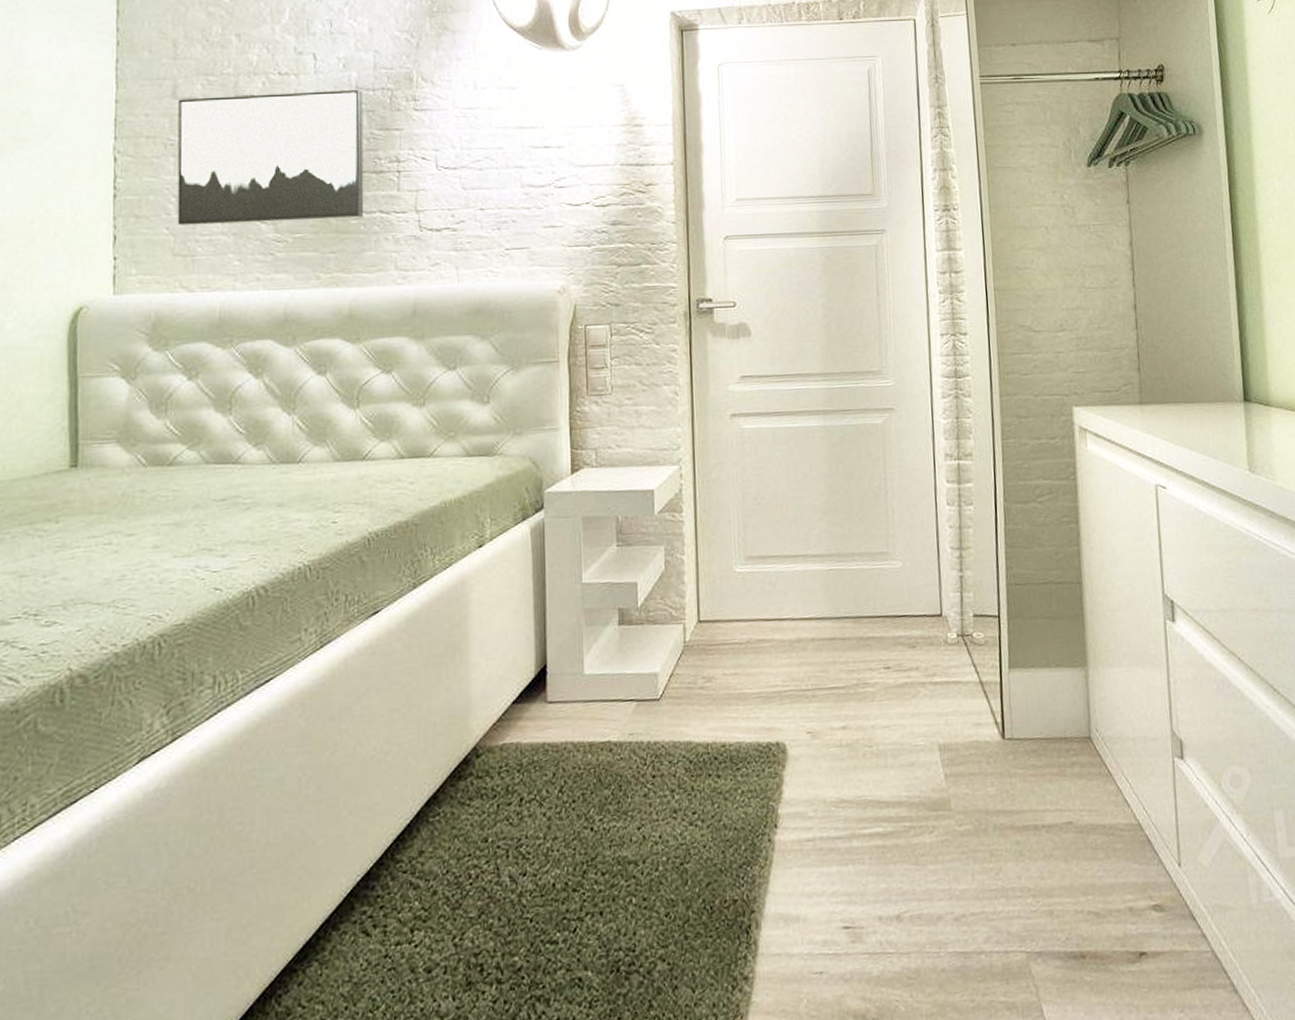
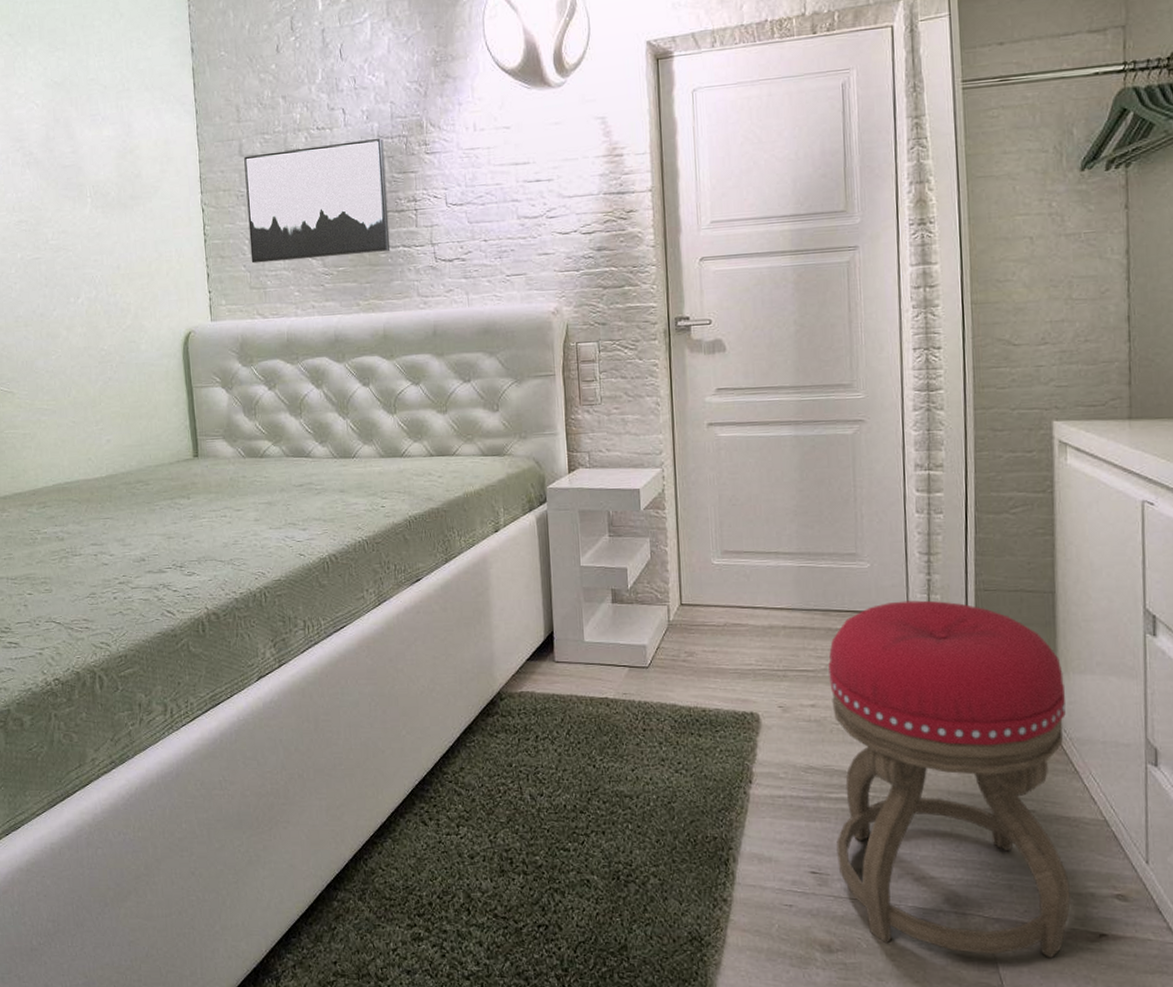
stool: none [860,599,1110,1002] -> present [828,600,1071,959]

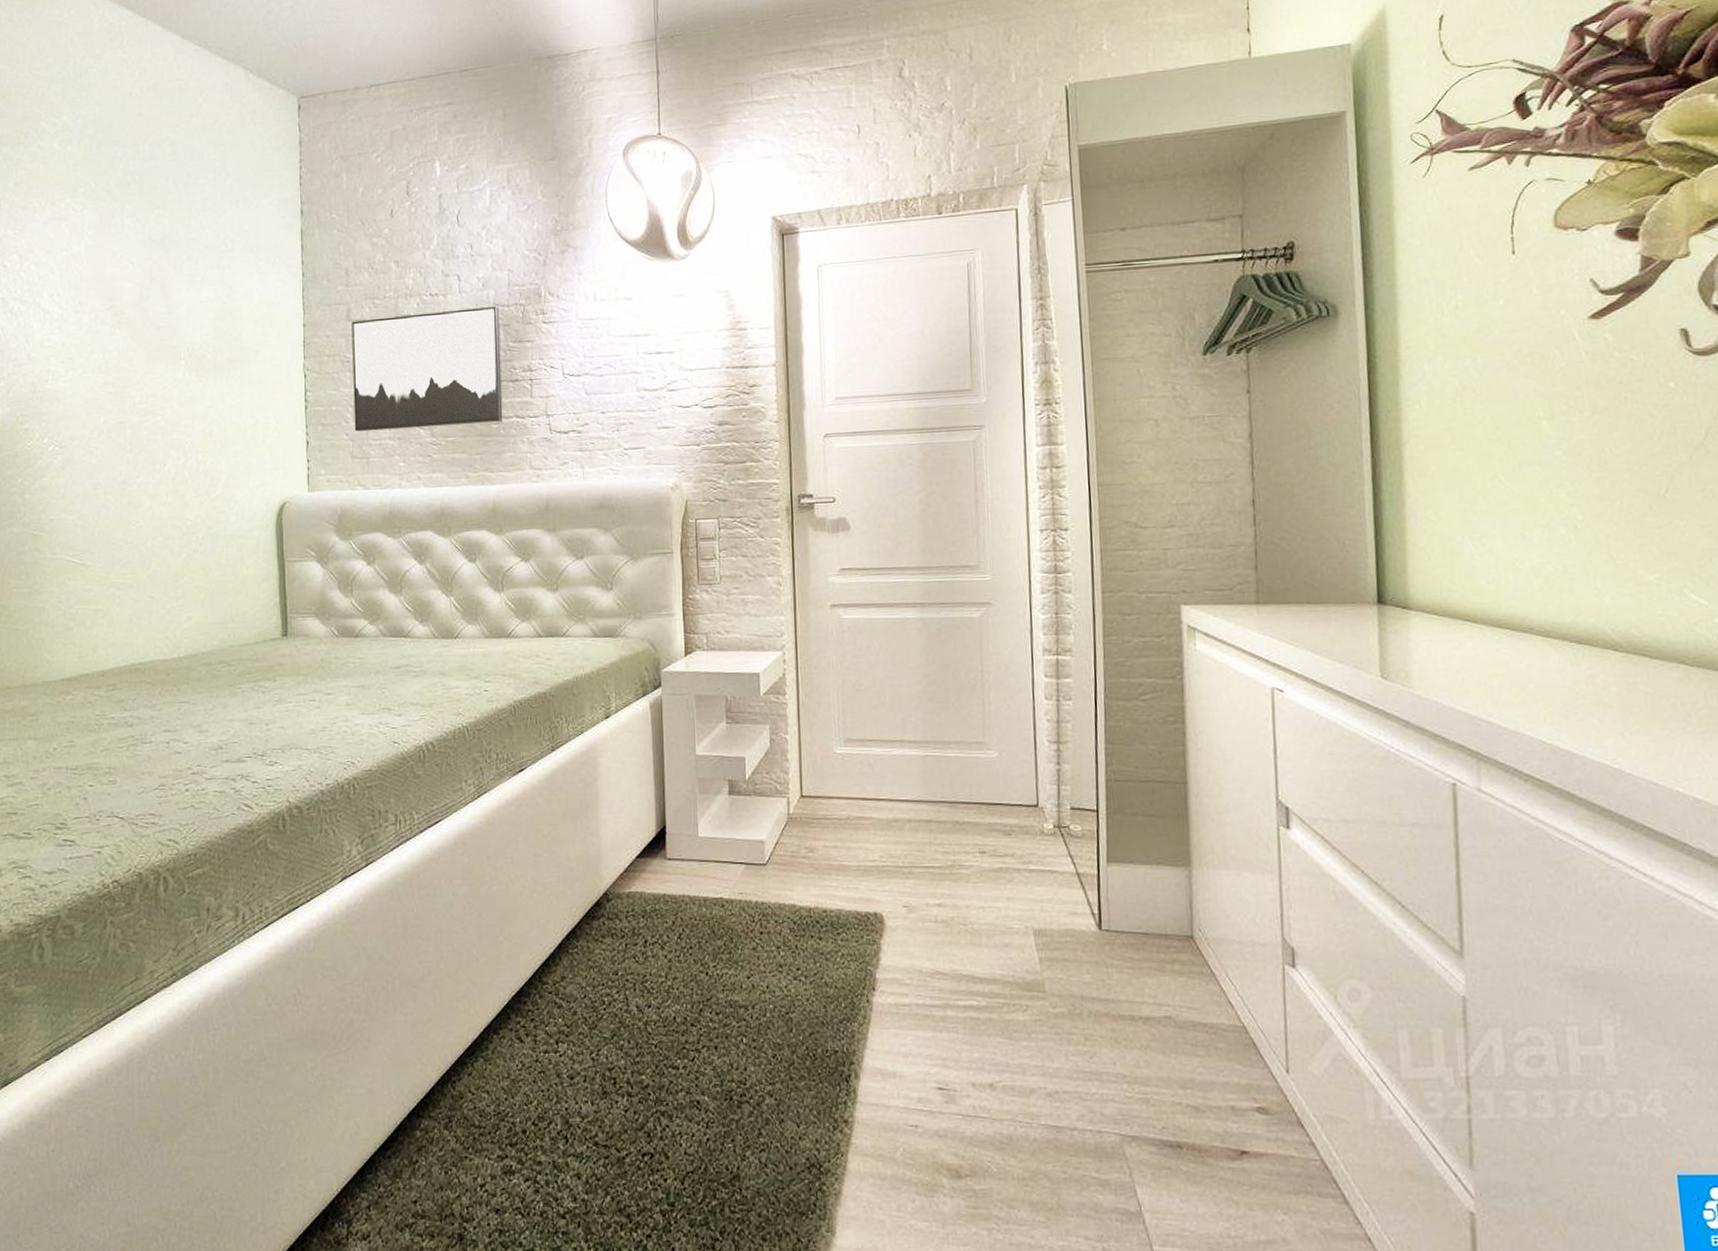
stool: present [828,600,1071,959] -> none [955,791,1210,1180]

